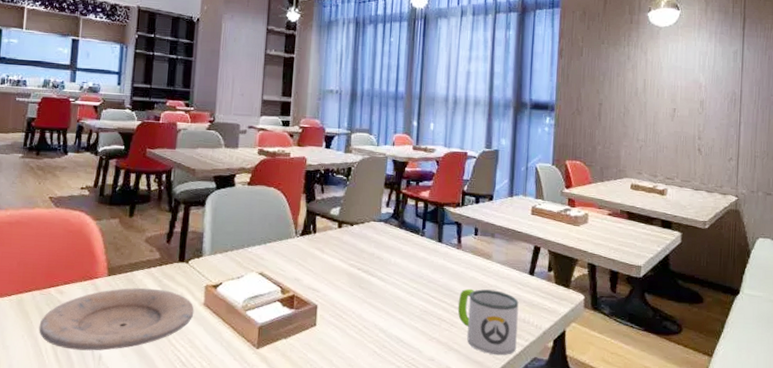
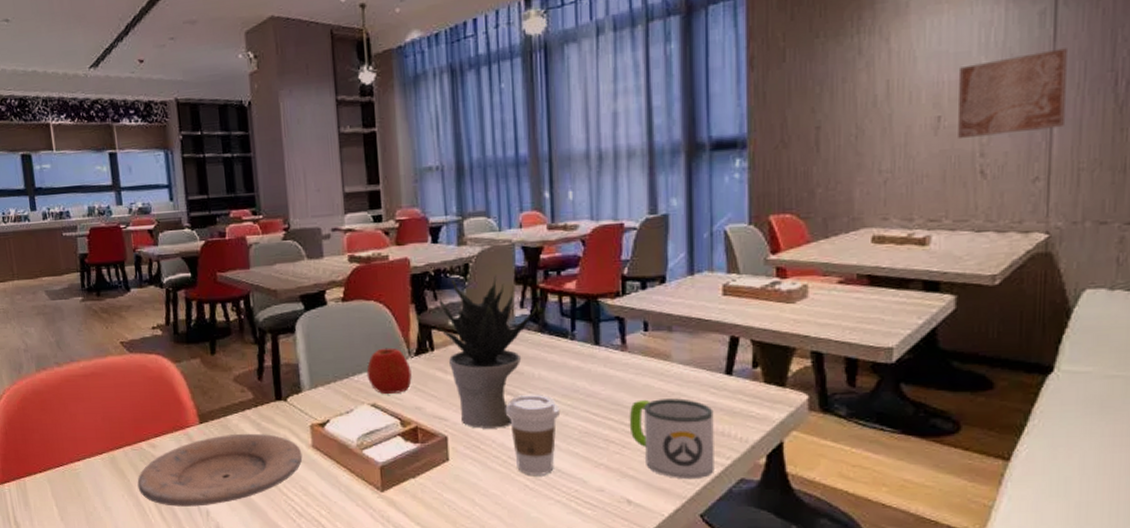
apple: none [259,227,296,266] -> present [366,348,412,394]
potted plant: none [322,178,401,302] -> present [439,275,539,429]
coffee cup: none [365,276,408,344] -> present [505,393,561,475]
wall art: none [686,76,749,128] -> present [958,48,1067,140]

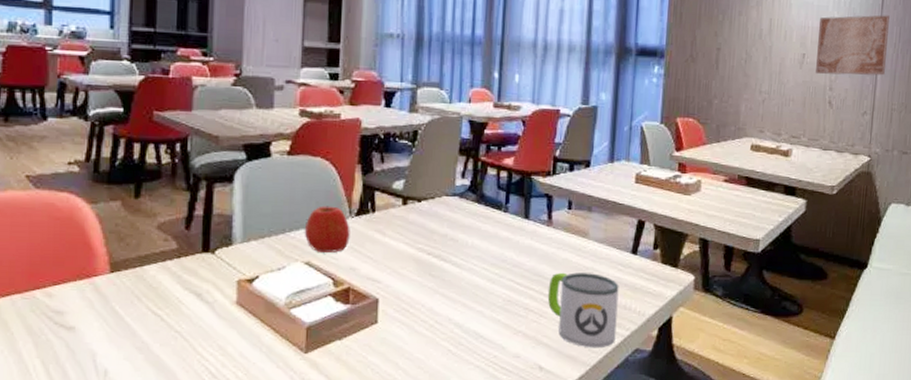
plate: present [137,433,303,507] -> none [23,285,225,365]
potted plant: present [439,275,539,429] -> none [382,144,479,293]
coffee cup: present [505,393,561,475] -> none [437,261,488,340]

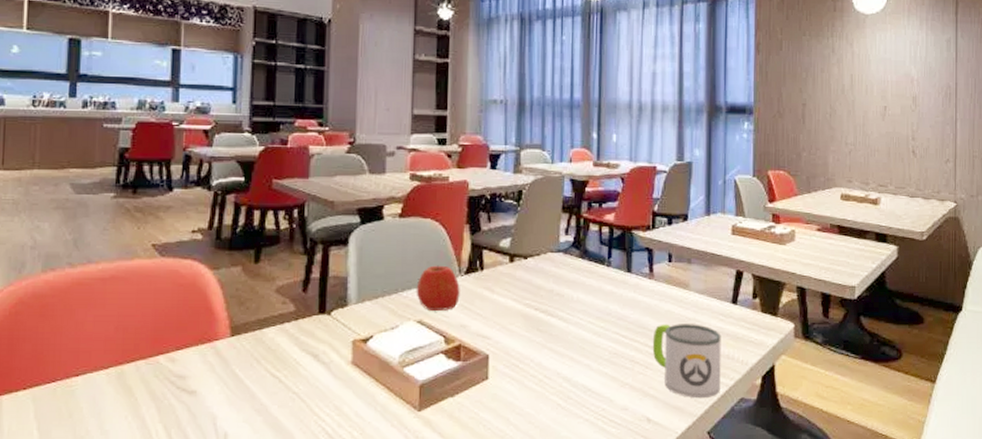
wall art: present [816,15,890,76] -> none [898,67,965,126]

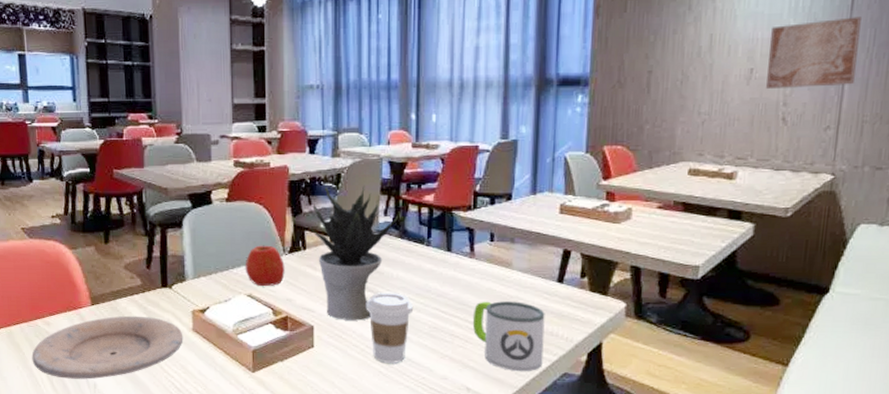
plate: none [146,348,340,429] -> present [31,315,184,380]
potted plant: none [490,203,582,348] -> present [311,185,401,321]
coffee cup: none [545,315,594,394] -> present [366,291,414,363]
wall art: none [898,67,965,126] -> present [766,16,861,90]

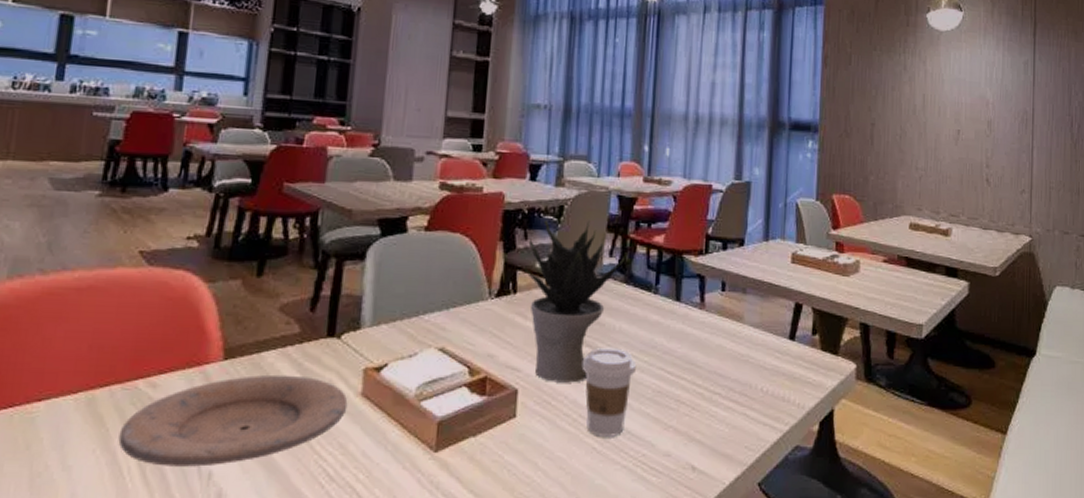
apple: present [245,245,285,286] -> none [439,286,489,338]
mug: present [472,301,545,372] -> none [700,360,777,446]
wall art: present [766,16,861,90] -> none [971,92,1042,153]

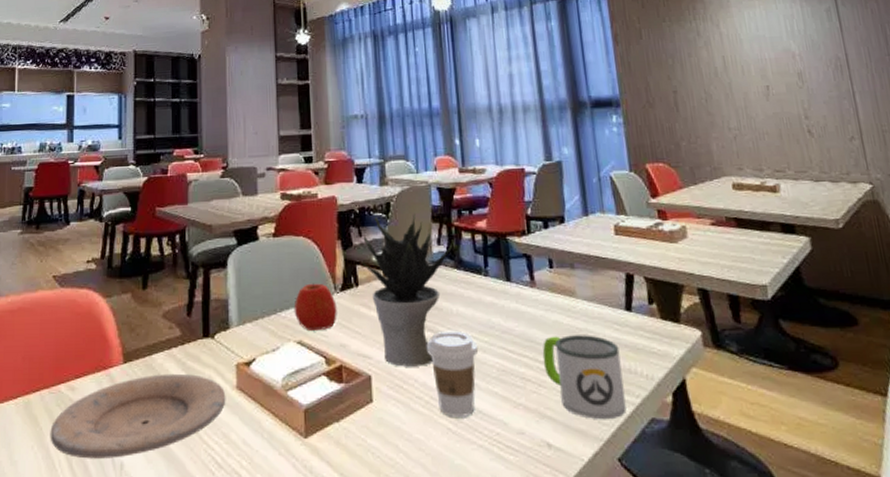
apple: none [439,286,489,338] -> present [294,283,337,330]
mug: none [700,360,777,446] -> present [542,335,627,420]

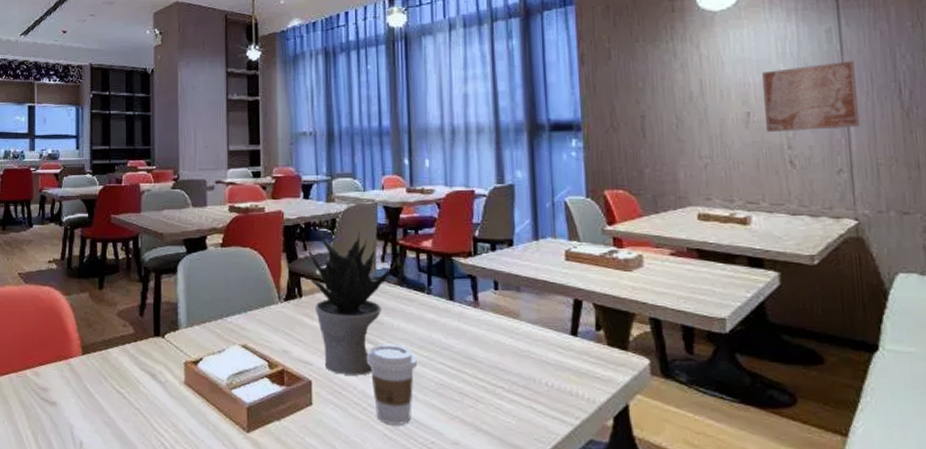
plate: present [50,373,226,459] -> none [18,366,175,437]
apple: present [294,283,337,330] -> none [239,292,281,336]
mug: present [542,335,627,420] -> none [482,355,564,438]
wall art: none [776,37,865,105] -> present [762,61,861,133]

